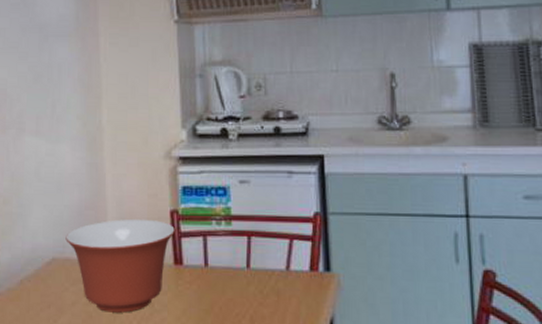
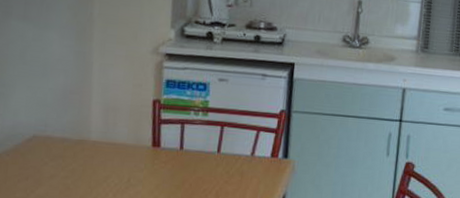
mixing bowl: present [65,218,175,313] -> none [48,104,156,186]

